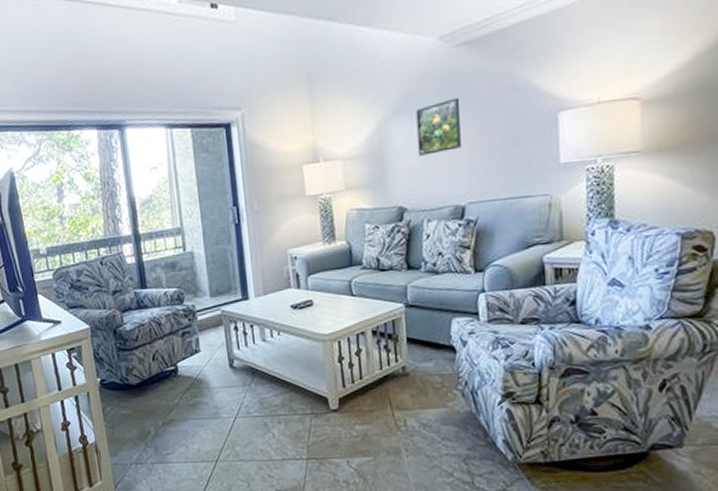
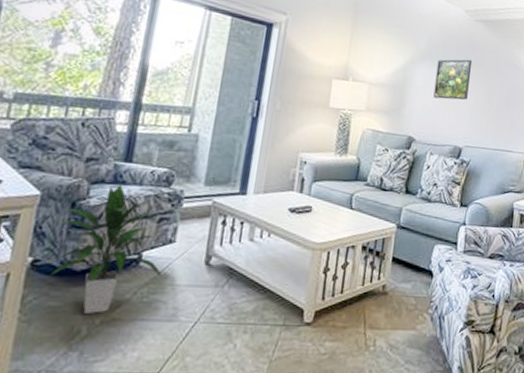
indoor plant: none [109,308,198,418] -> present [50,183,162,314]

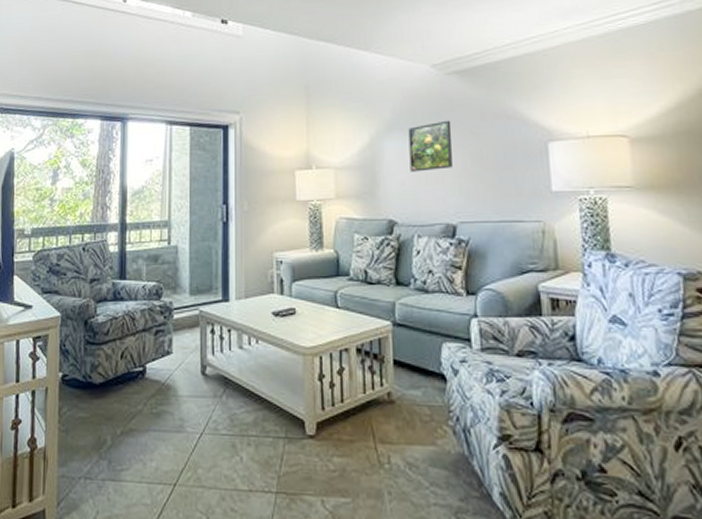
indoor plant: present [50,183,162,314] -> none [77,300,166,424]

